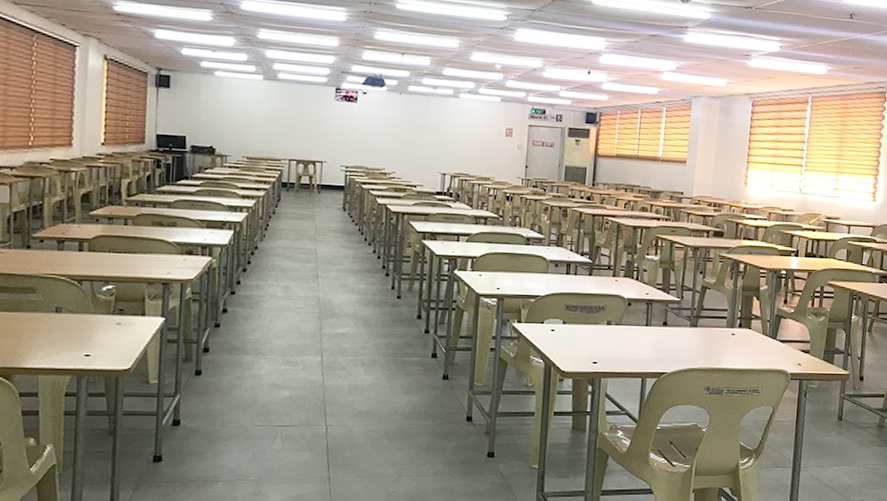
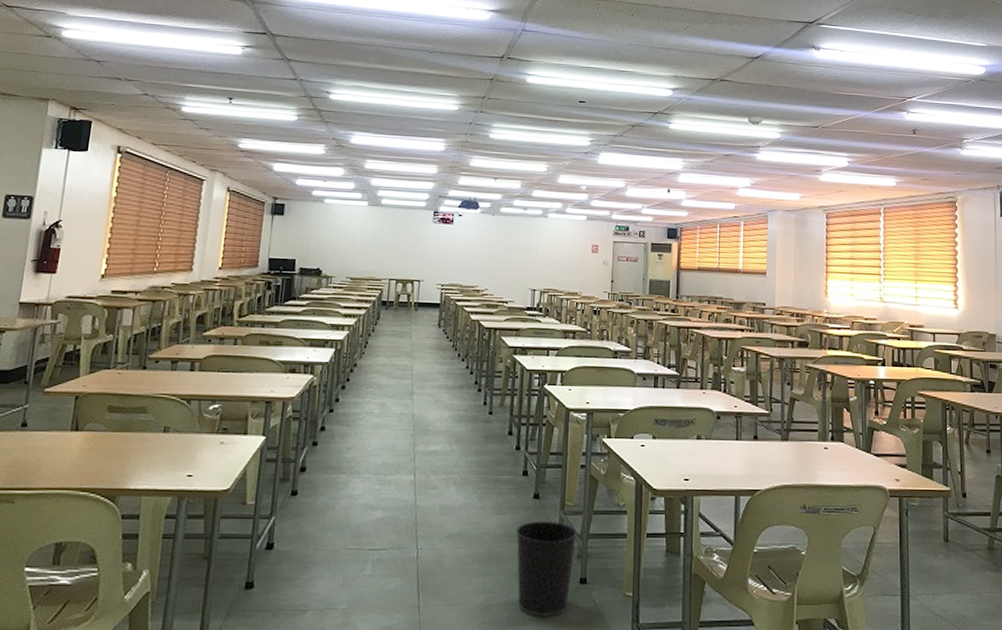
wastebasket: none [425,400,486,487] -> present [516,521,578,617]

